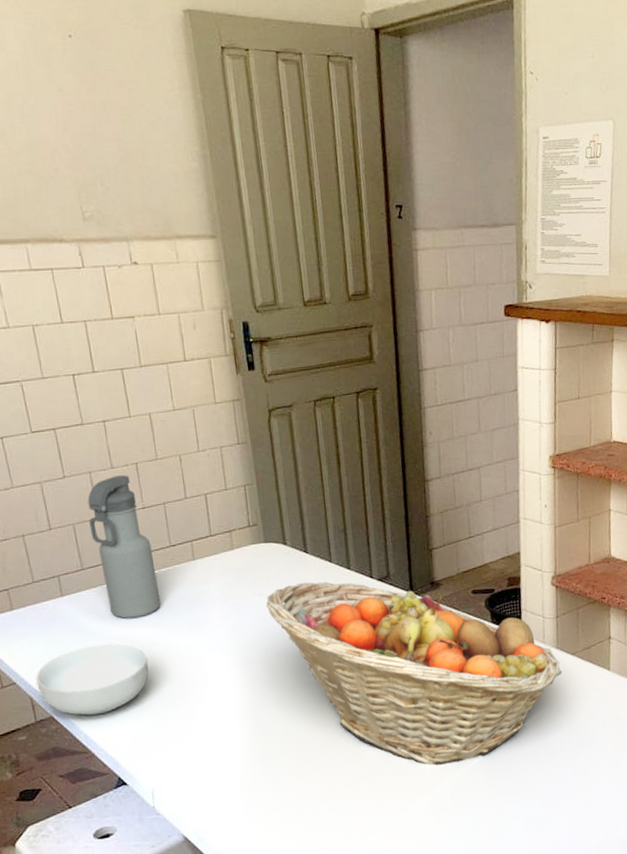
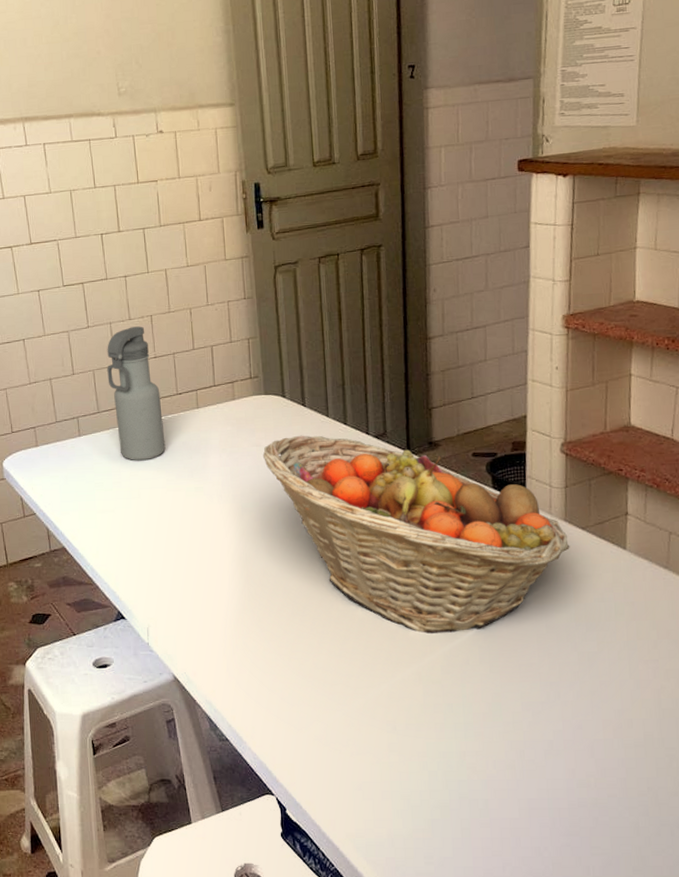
cereal bowl: present [36,644,149,716] -> none [53,483,151,550]

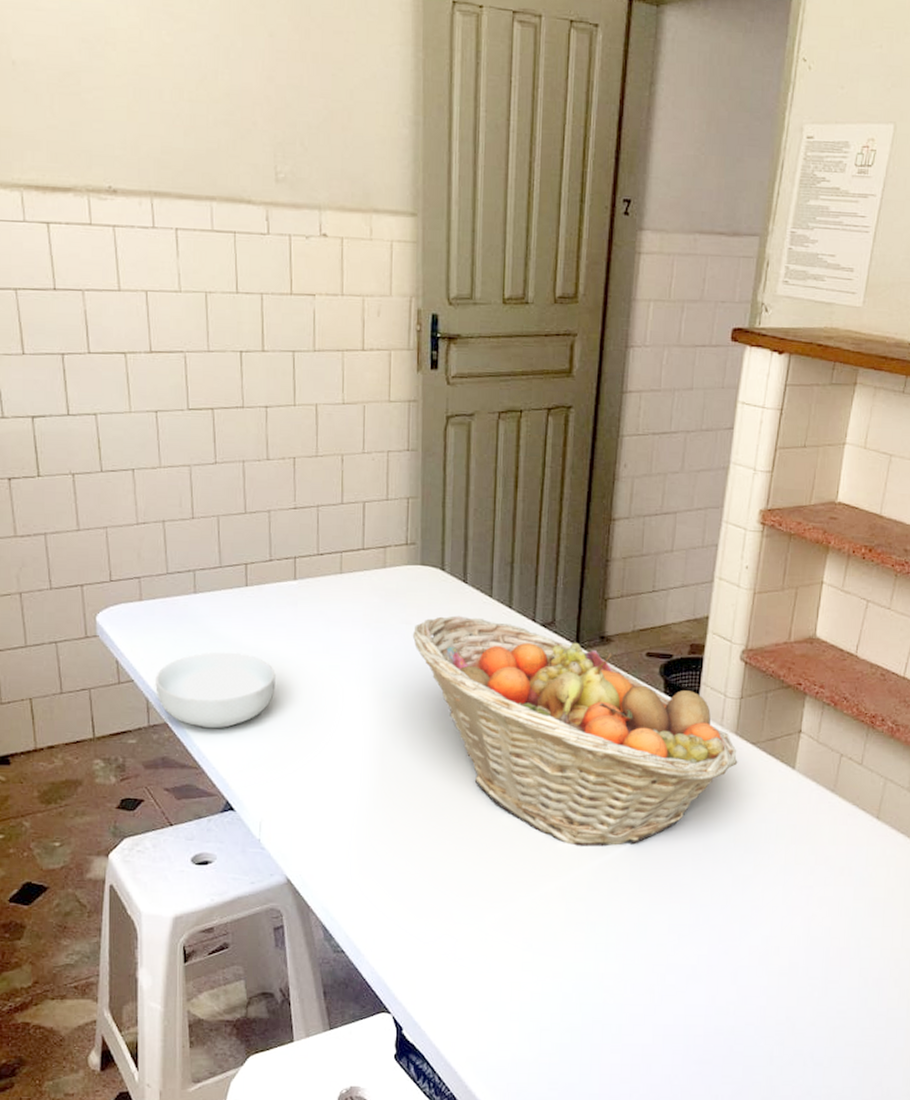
cereal bowl: none [53,483,151,550] -> present [155,651,276,729]
water bottle: present [107,326,166,461] -> none [235,468,299,629]

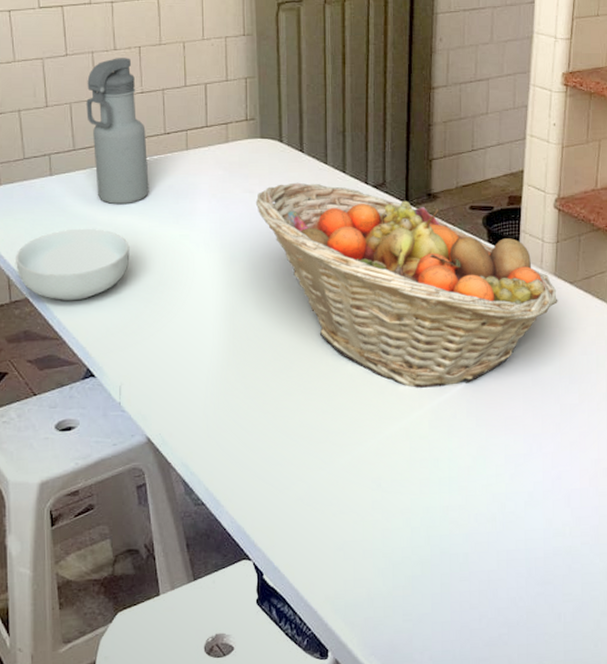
water bottle: none [235,468,299,629] -> present [86,58,149,205]

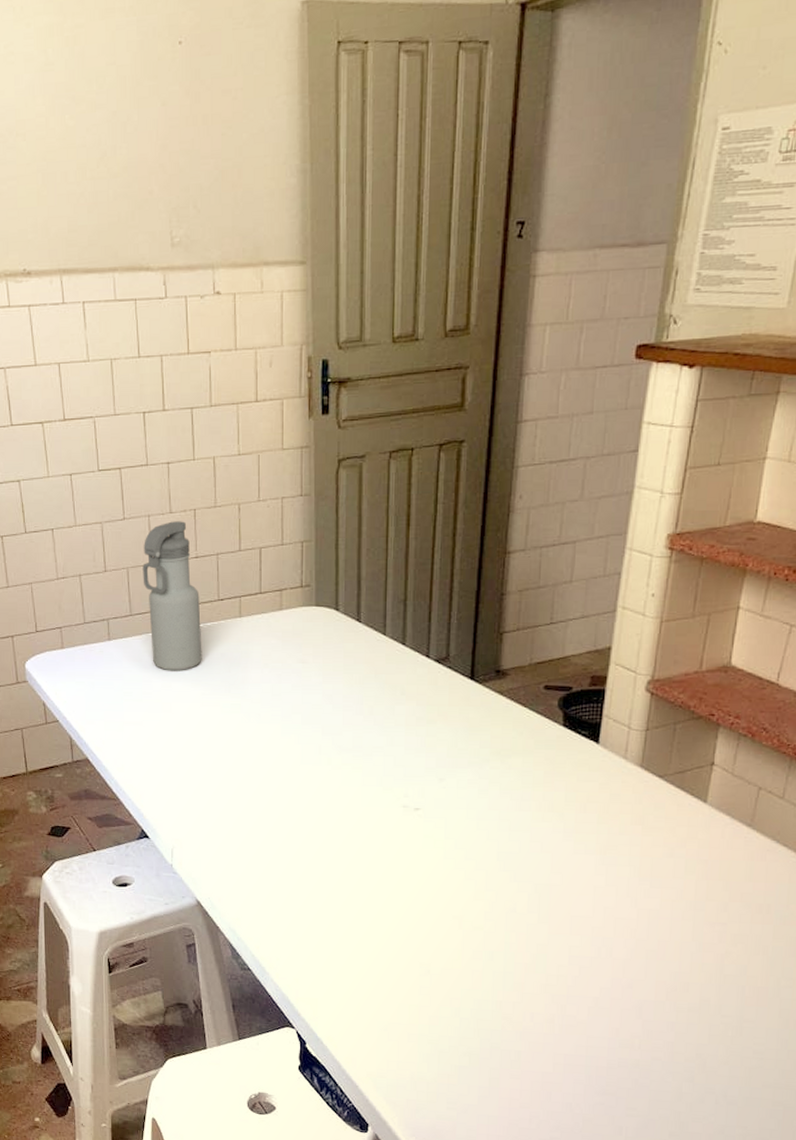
cereal bowl: present [16,228,130,301] -> none [77,693,183,764]
fruit basket: present [255,182,558,388] -> none [308,654,643,878]

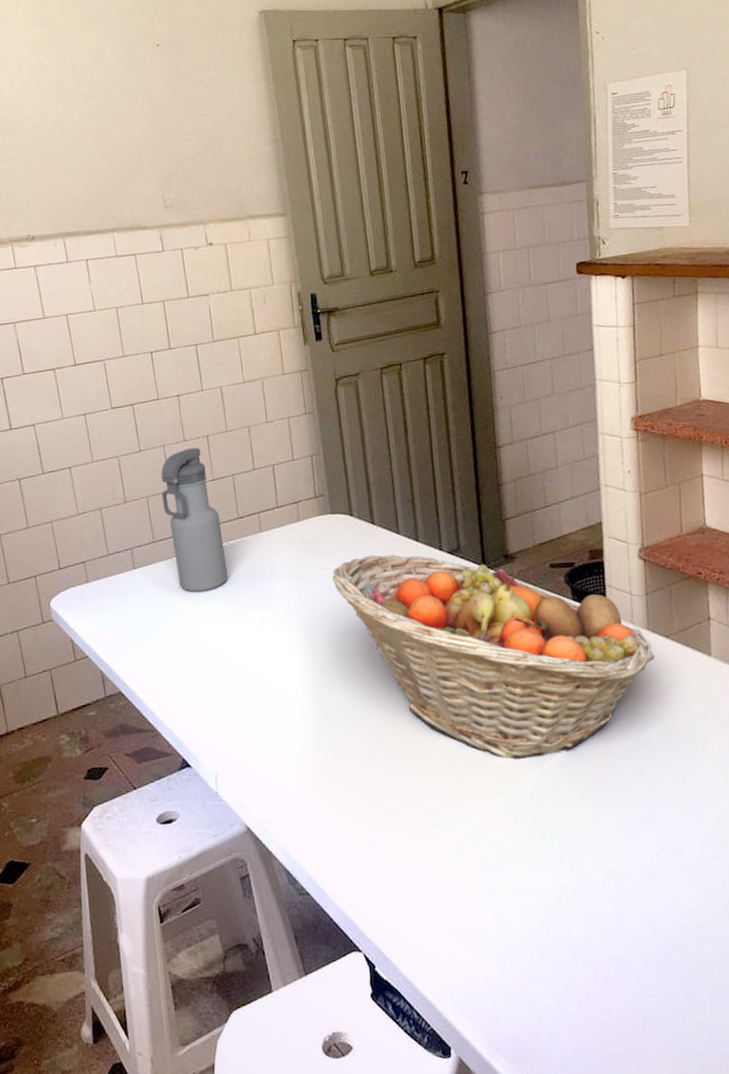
fruit basket: none [308,654,643,878] -> present [332,554,655,760]

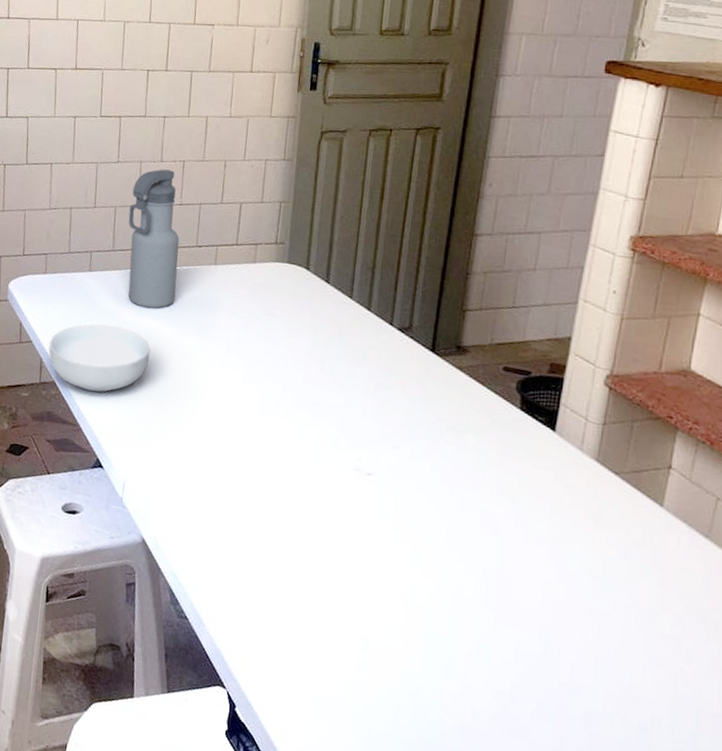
cereal bowl: none [107,618,215,692] -> present [49,323,151,393]
fruit basket: present [332,554,655,760] -> none [274,312,598,560]

